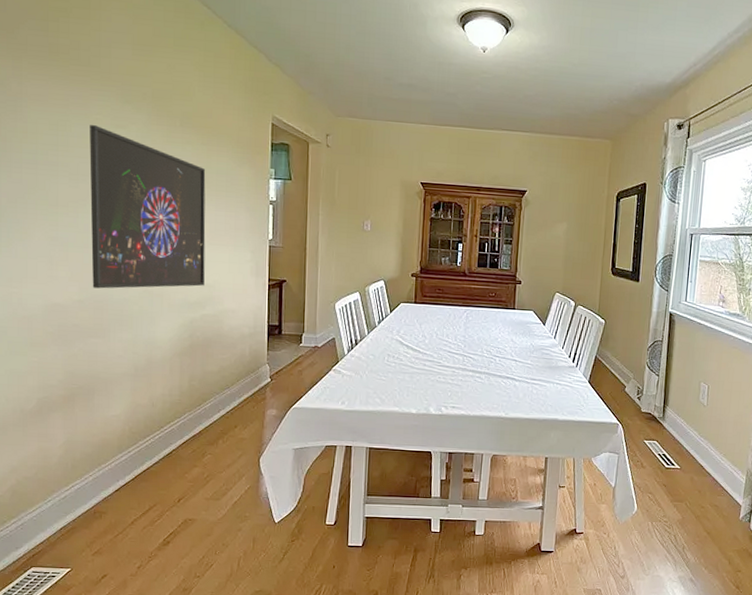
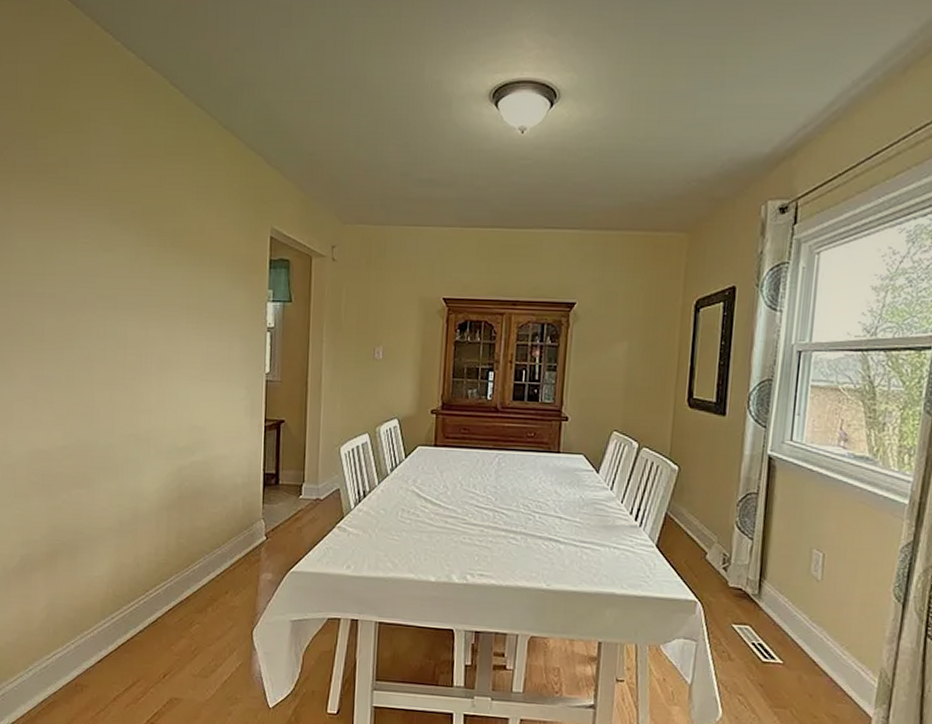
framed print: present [89,125,206,289] -> none [76,250,198,433]

